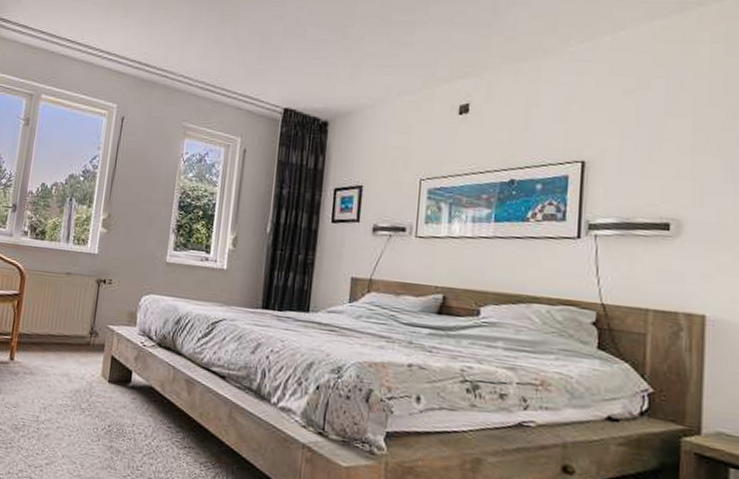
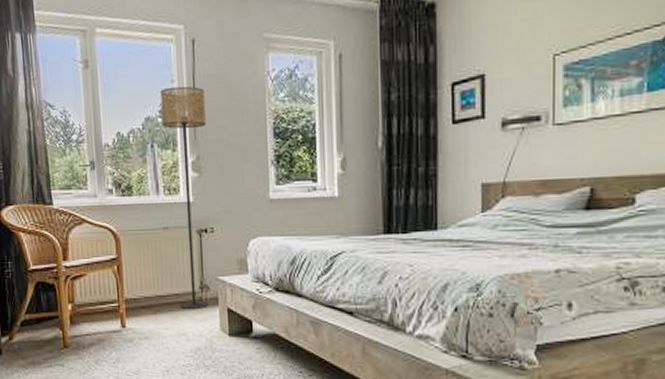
floor lamp: none [68,152,125,353] -> present [160,86,208,310]

